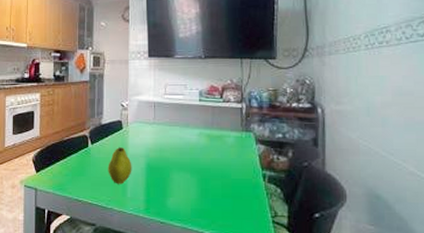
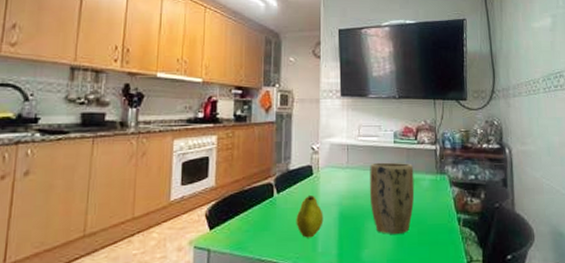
plant pot: none [174,119,219,186] -> present [369,162,415,234]

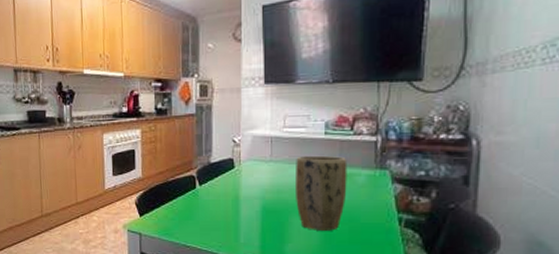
fruit: present [296,194,324,238] -> none [218,187,246,229]

